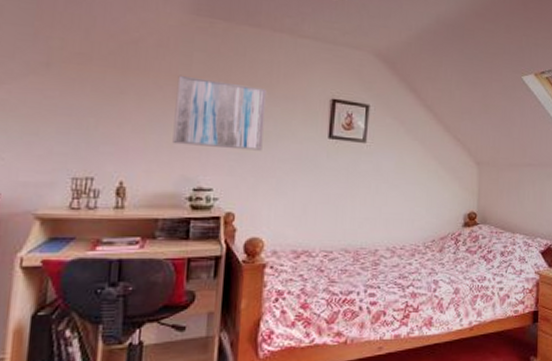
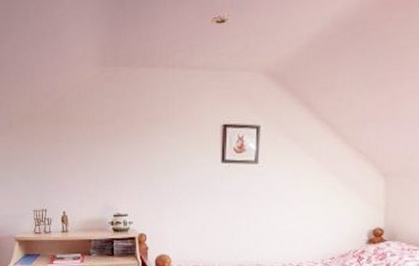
wall art: present [173,75,266,151] -> none [95,120,164,180]

